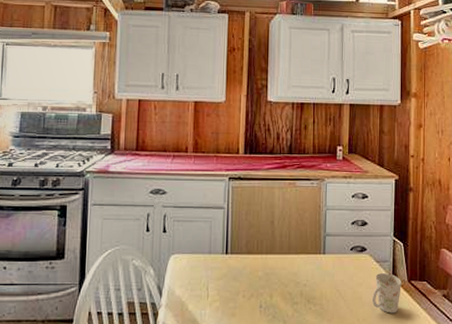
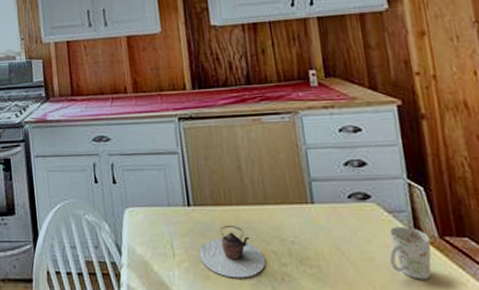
teapot: none [229,271,282,315] -> present [199,226,266,278]

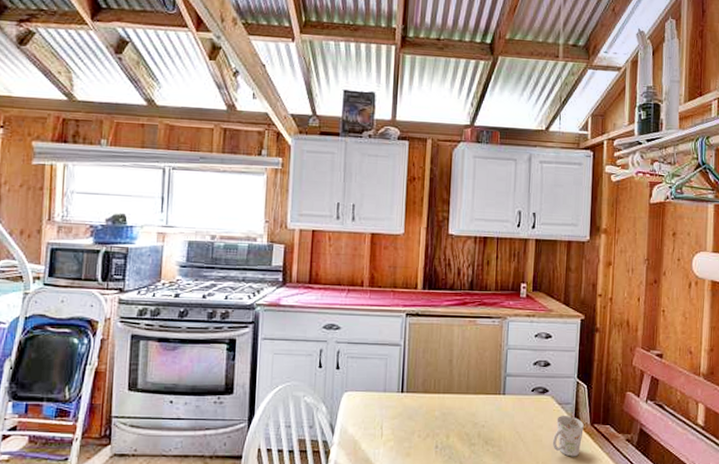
teapot: present [199,226,266,278] -> none [404,411,459,456]

